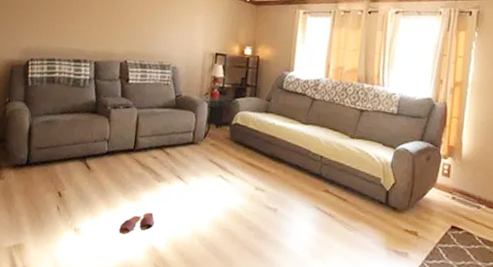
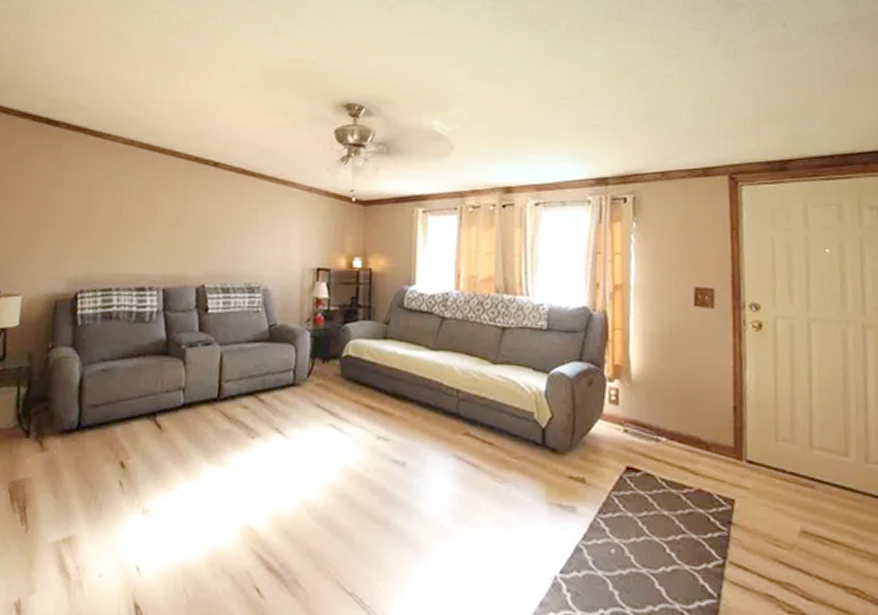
slippers: present [118,212,154,234] -> none [202,479,248,512]

